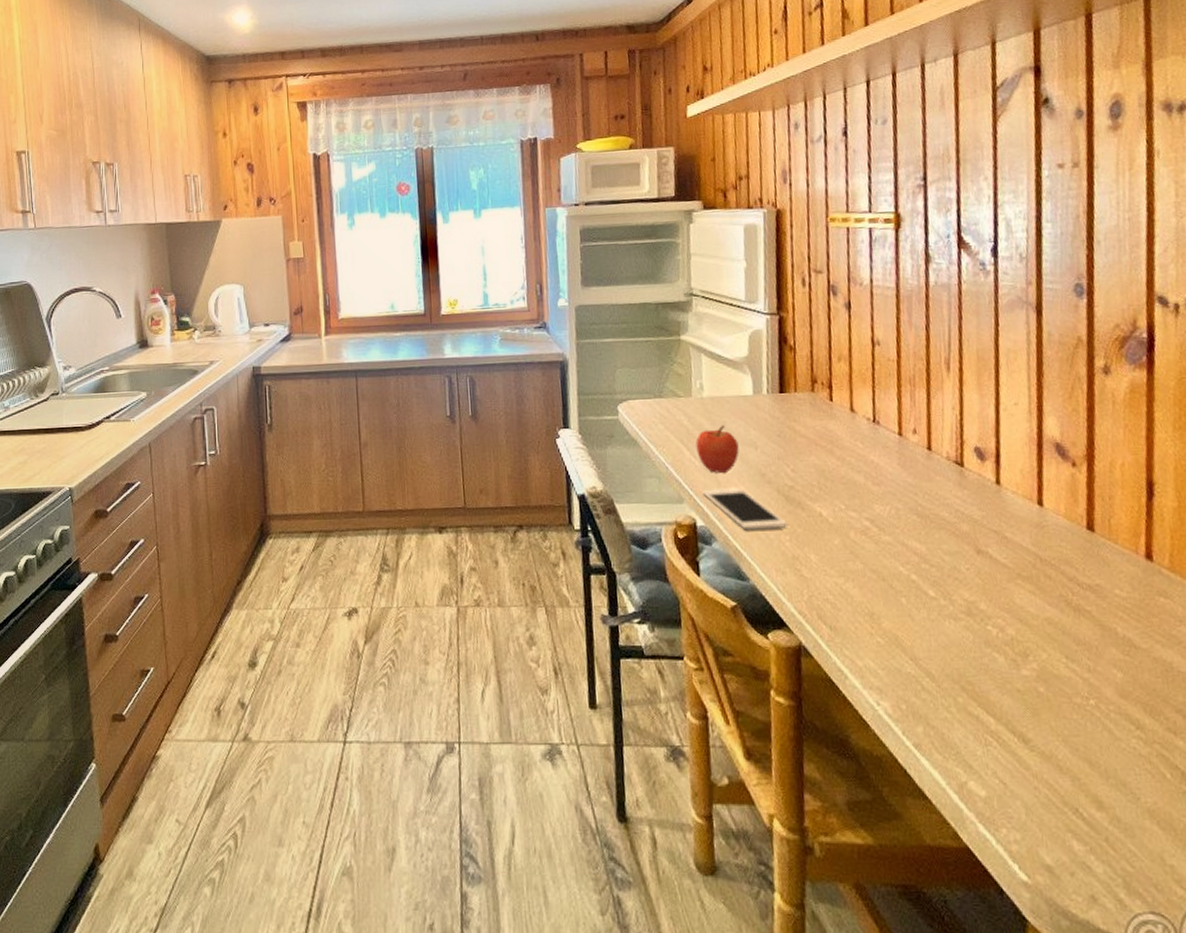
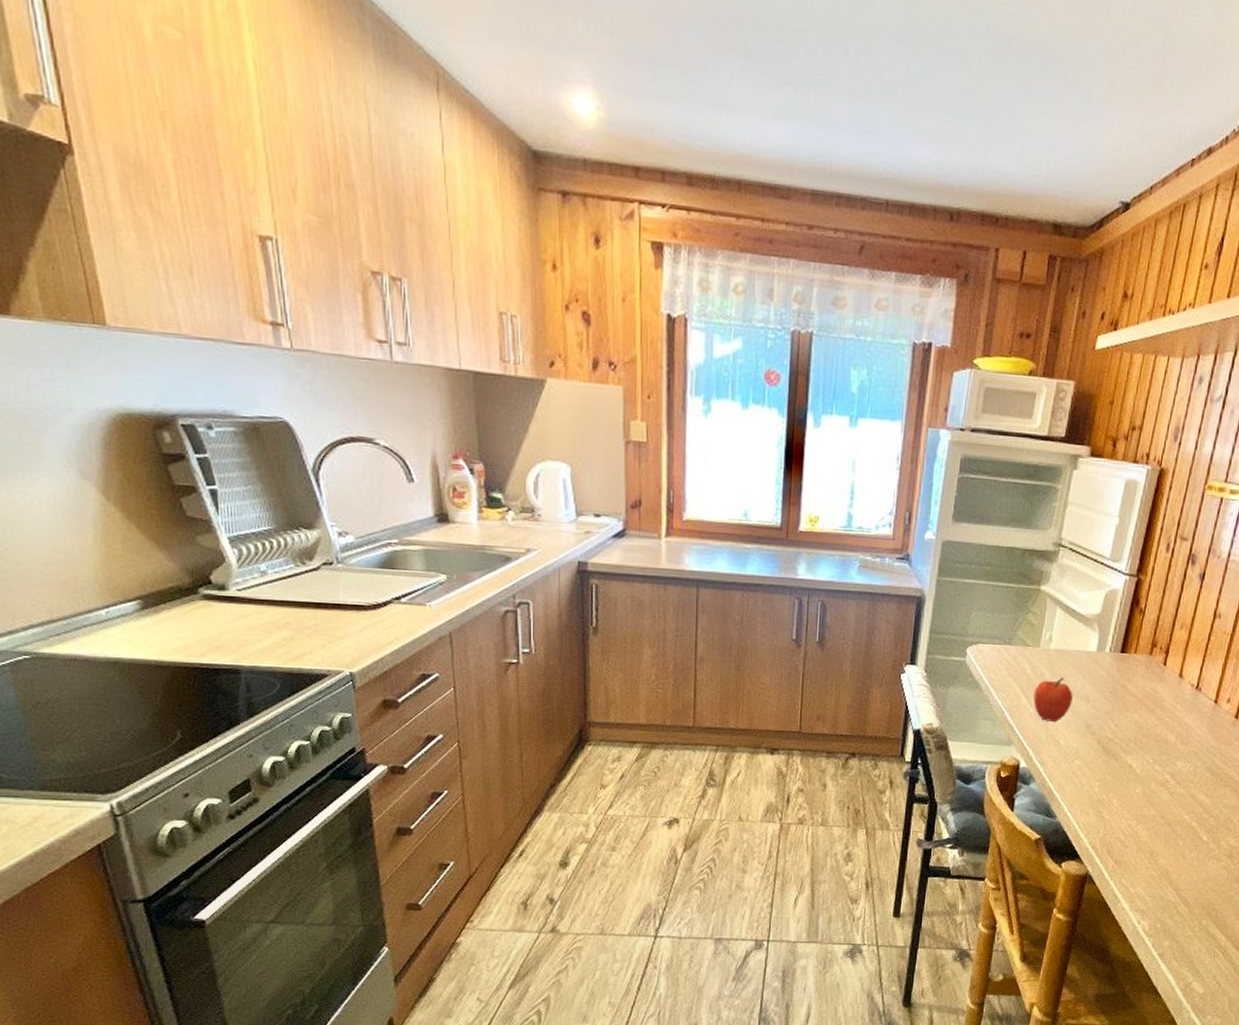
cell phone: present [702,488,787,531] -> none [1030,735,1100,776]

